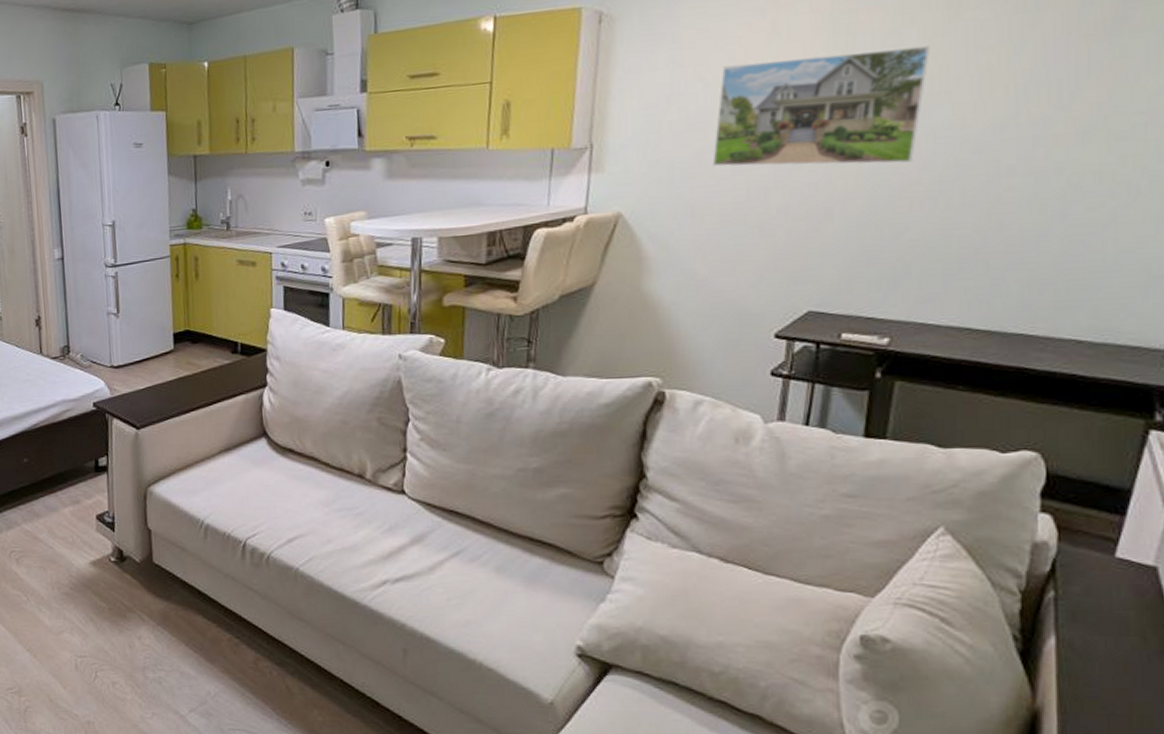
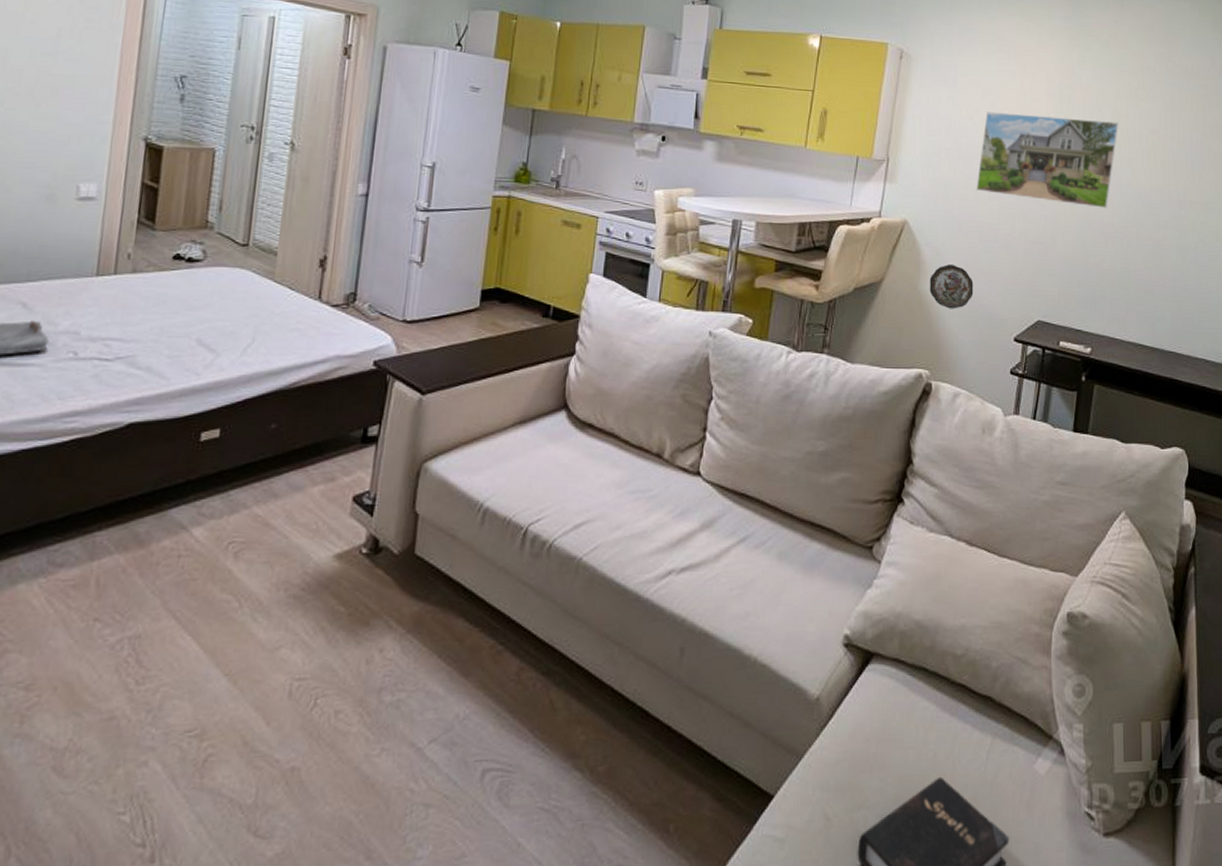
decorative plate: none [655,257,716,308] -> present [929,264,974,309]

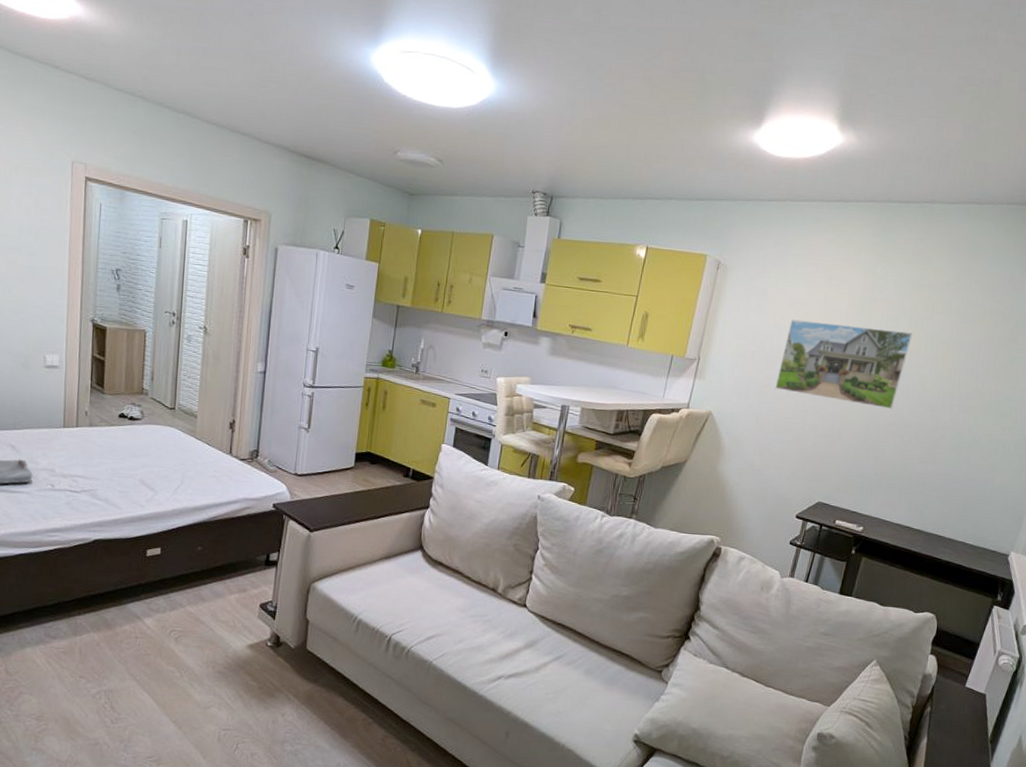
decorative plate: present [929,264,974,309] -> none [726,451,765,489]

